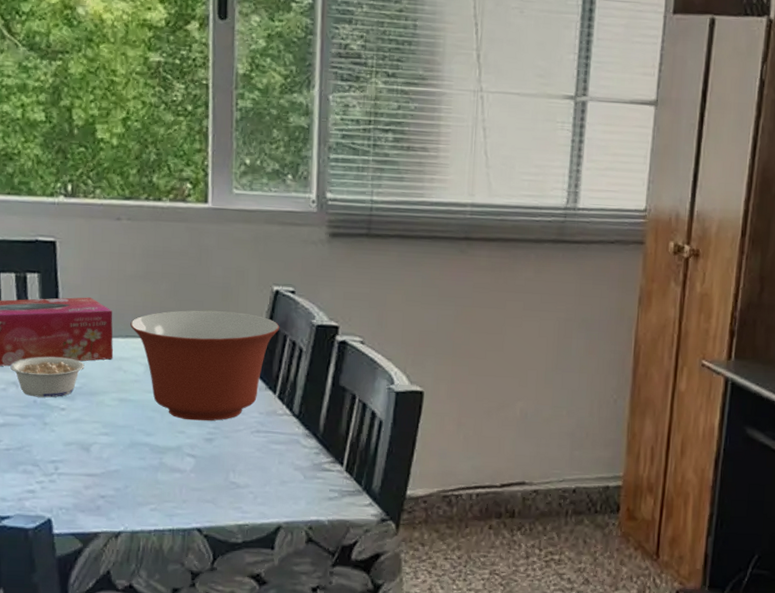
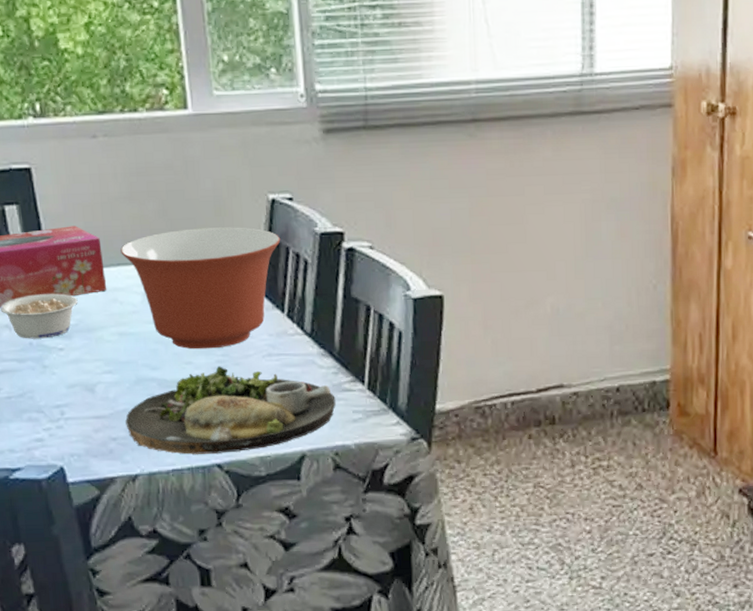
dinner plate: none [115,437,315,519] -> present [125,366,336,454]

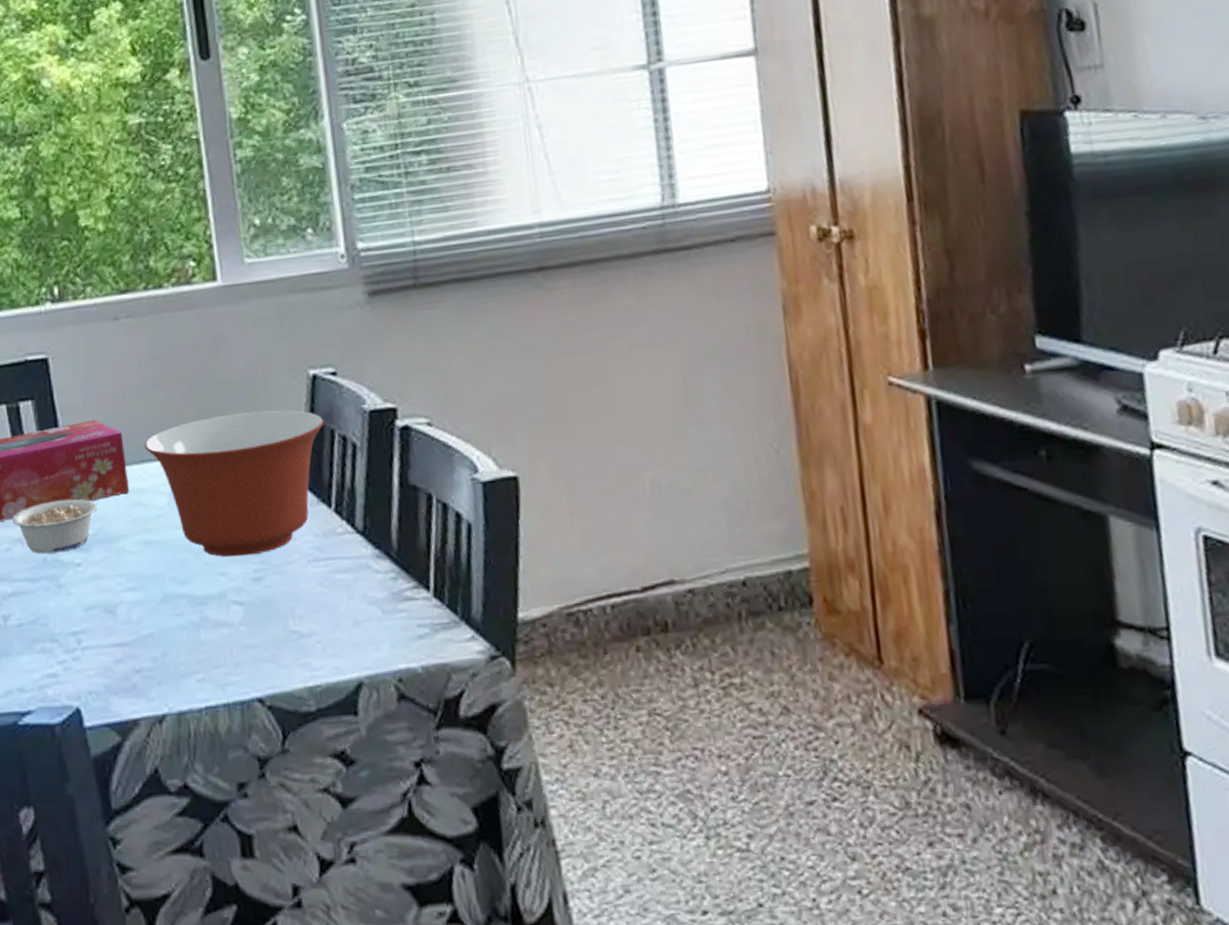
dinner plate: present [125,366,336,454] -> none [151,576,397,687]

